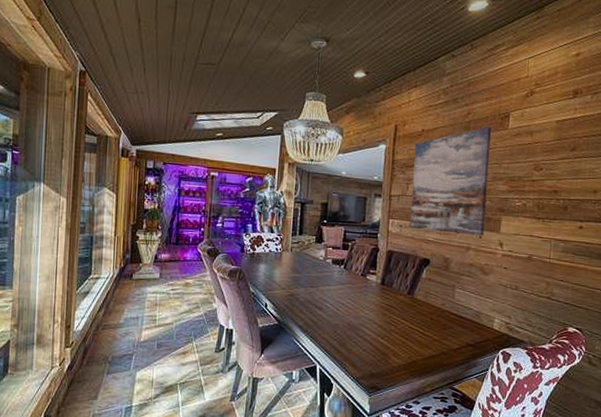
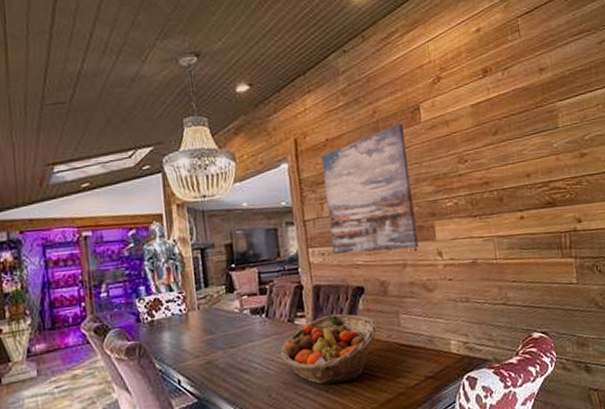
fruit basket: none [350,276,435,334] -> present [280,314,378,385]

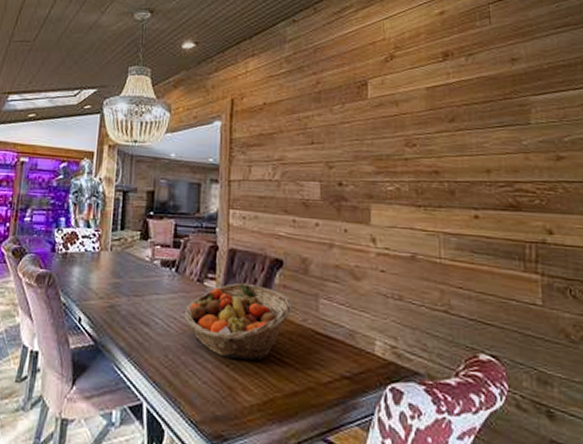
wall art: present [322,123,418,254] -> none [255,97,349,229]

